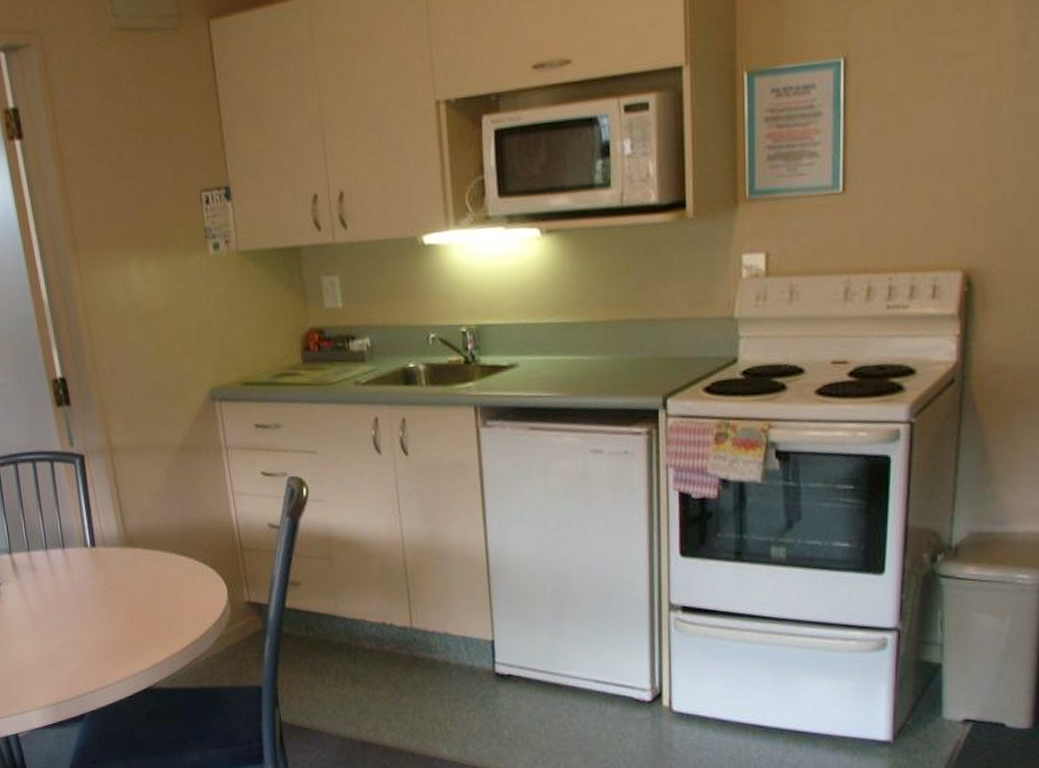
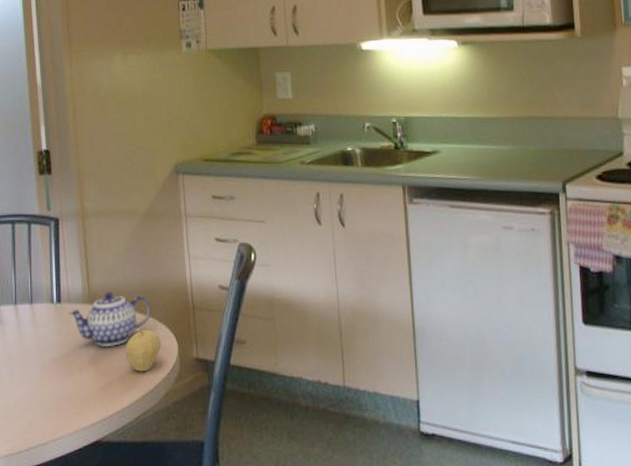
teapot: none [104,533,196,593] -> present [67,292,151,348]
fruit: none [170,571,209,617] -> present [126,328,161,372]

